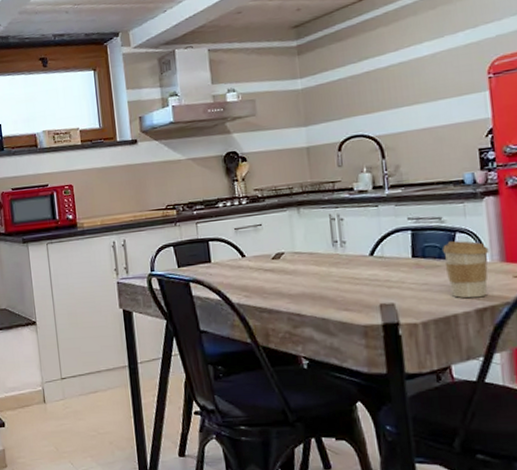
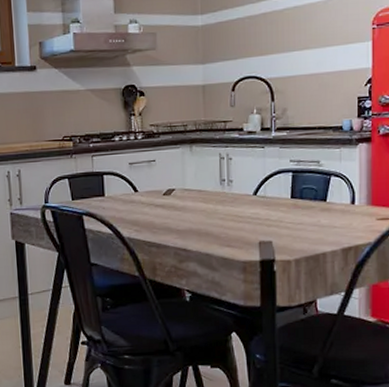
coffee cup: present [443,241,489,299] -> none [319,184,358,238]

